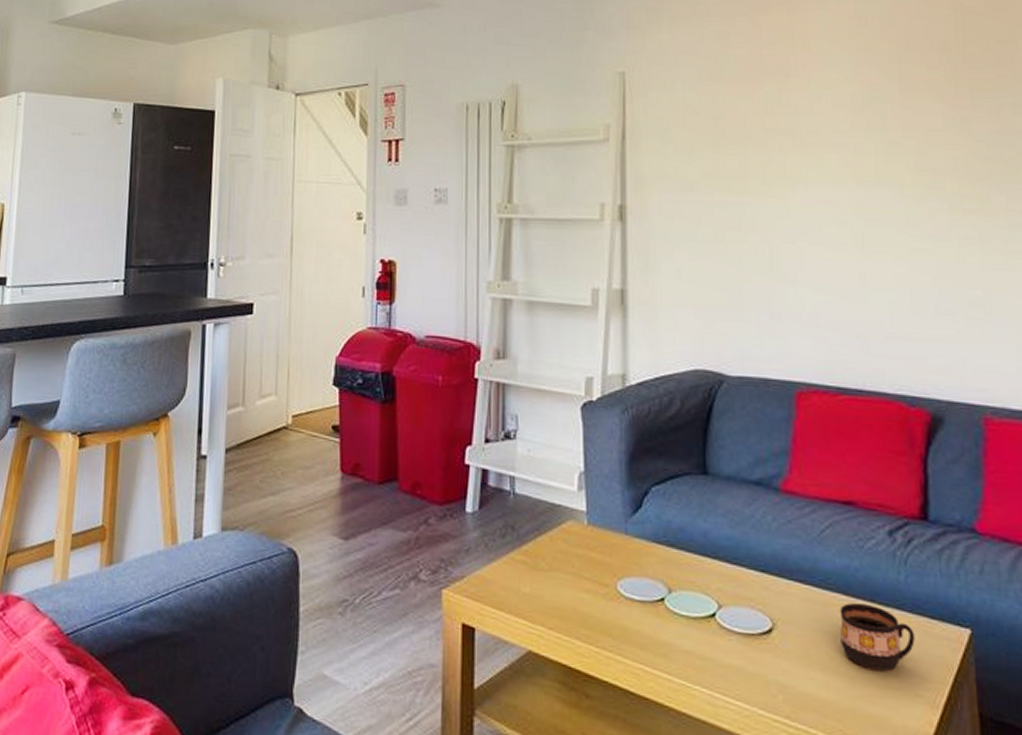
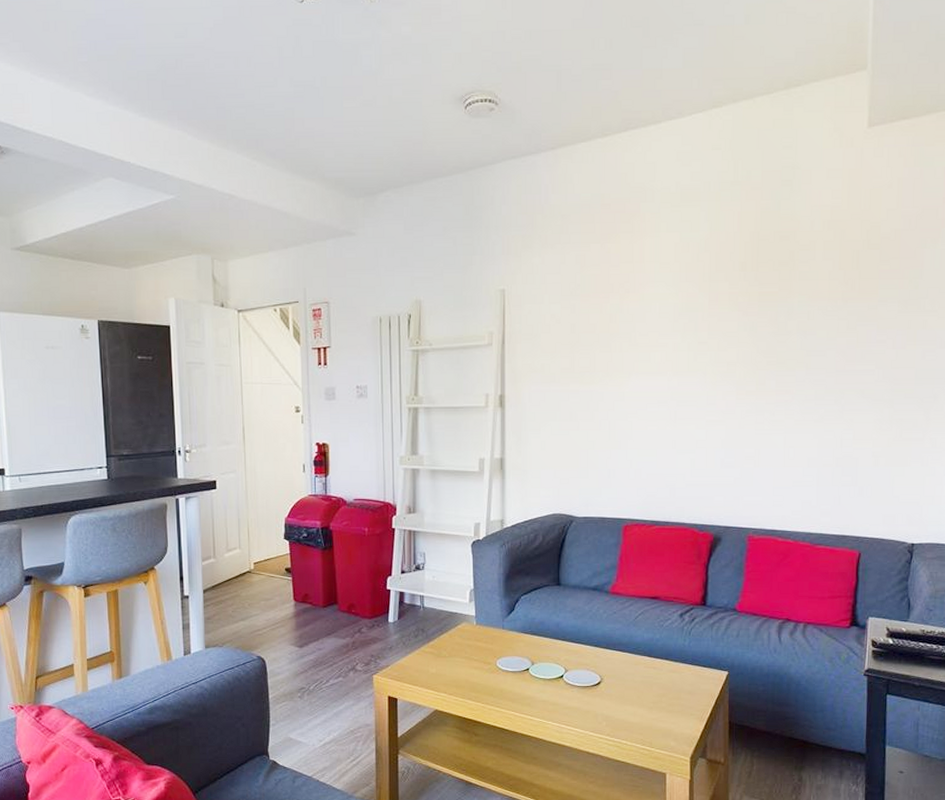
cup: present [839,602,915,671] -> none [645,661,692,702]

